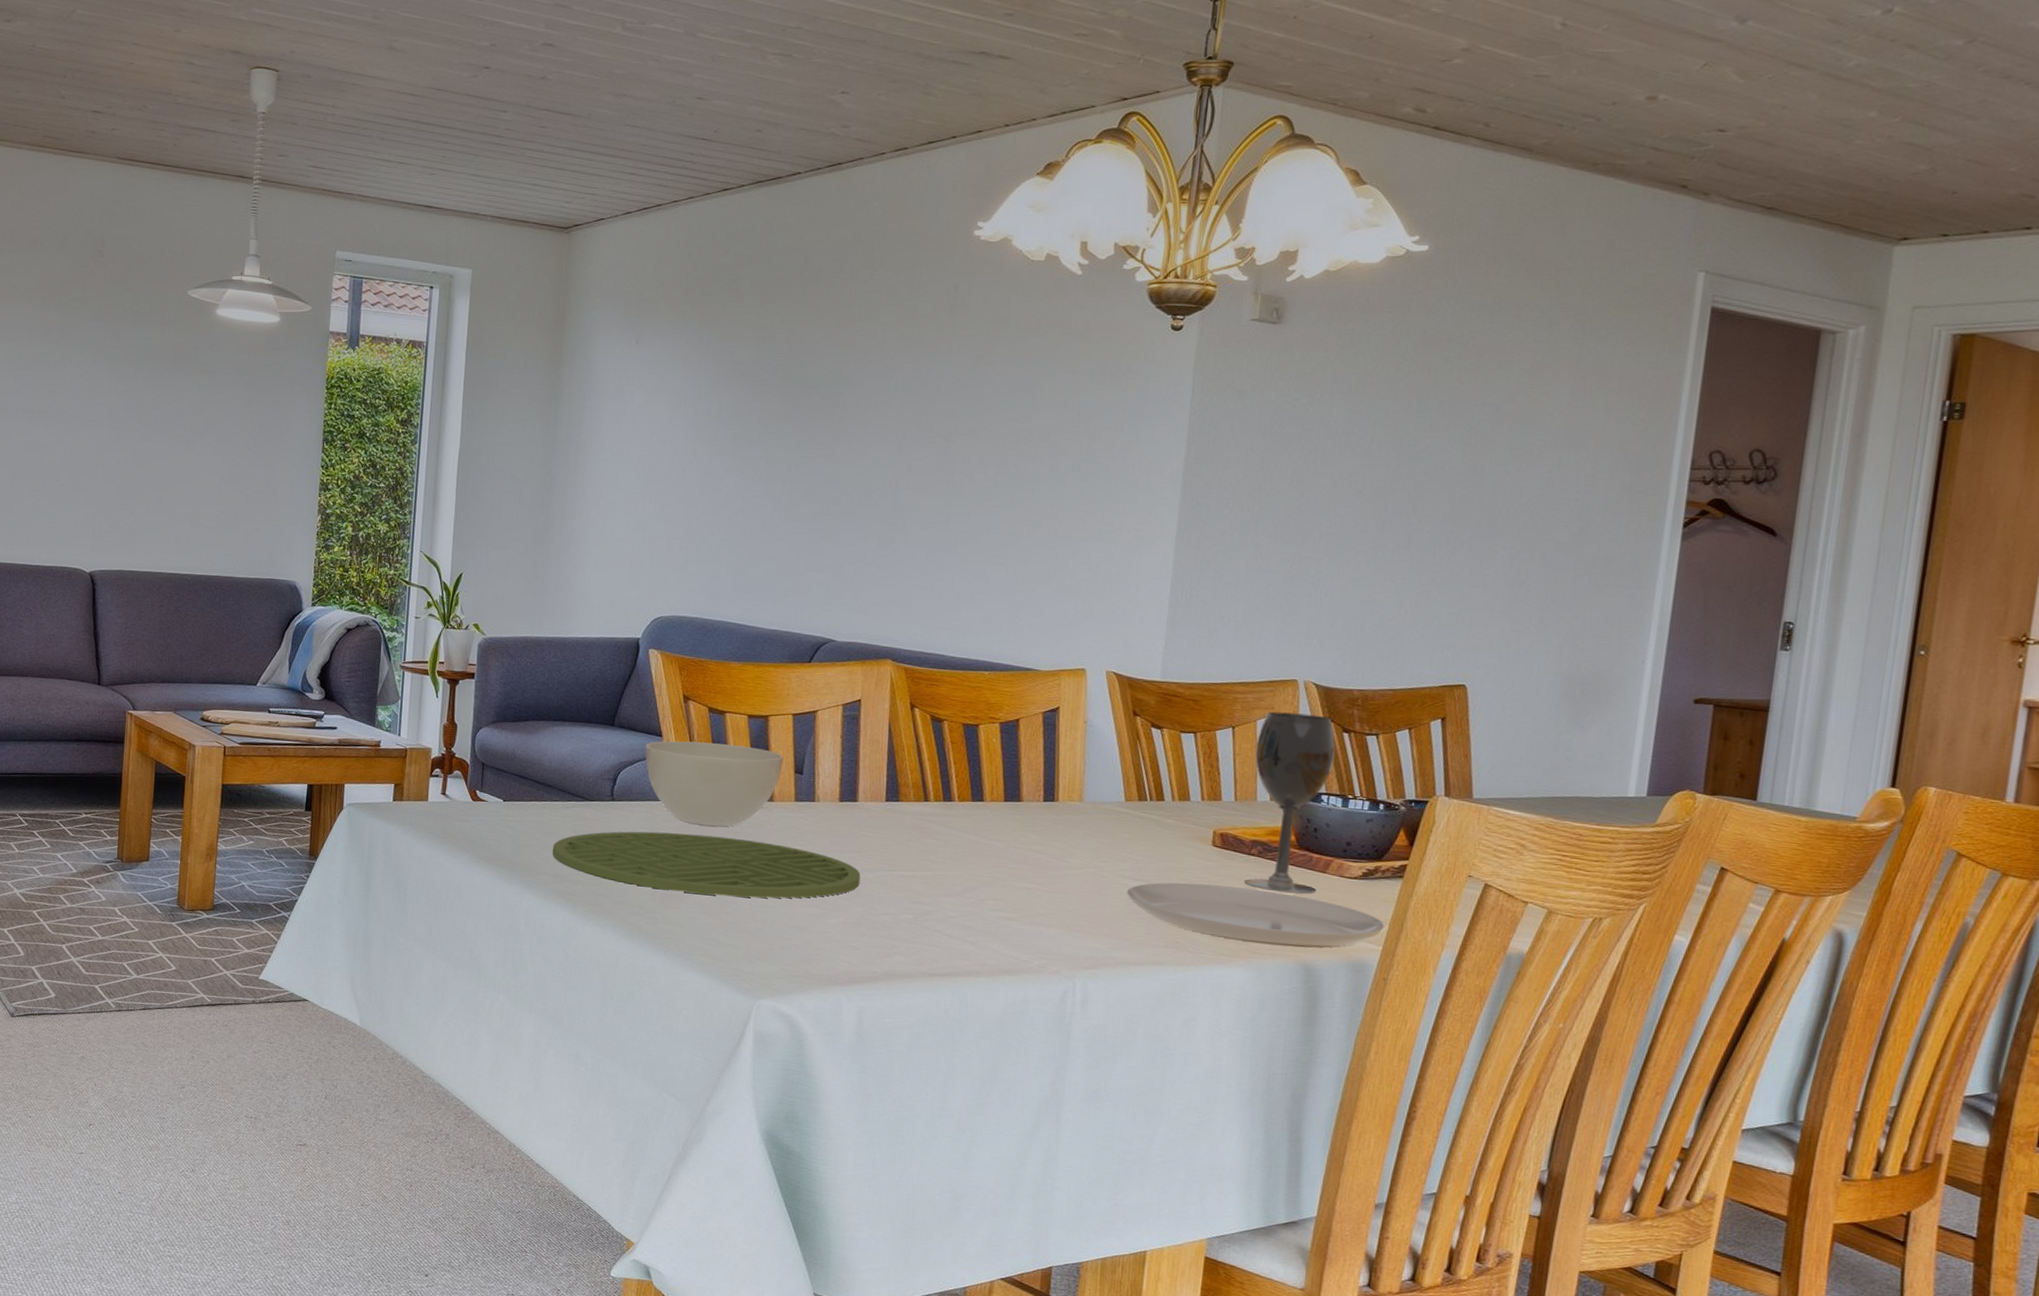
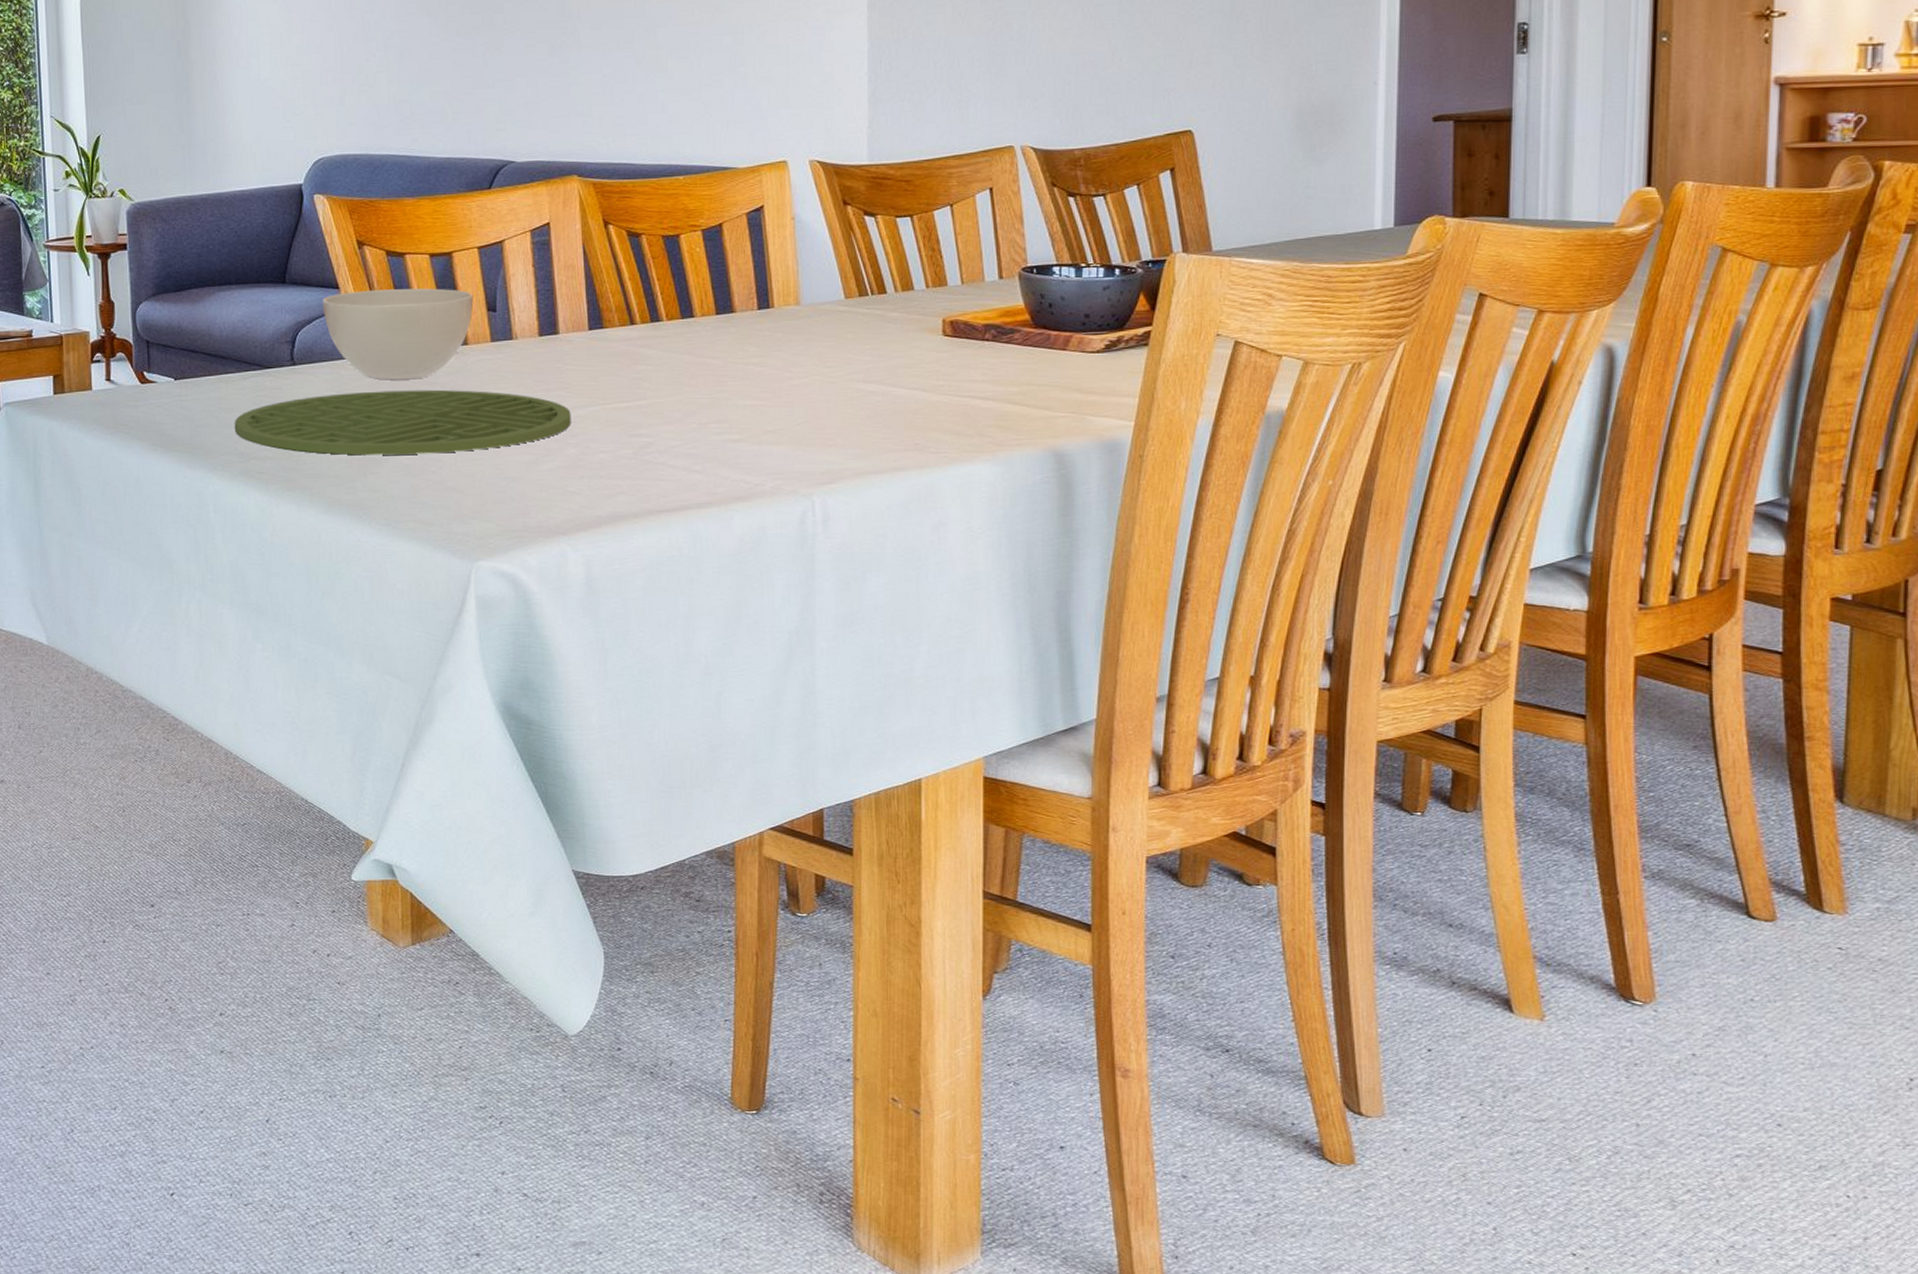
plate: present [1127,882,1385,948] -> none [858,376,1135,435]
wine glass: present [1244,711,1336,895] -> none [978,181,1063,377]

